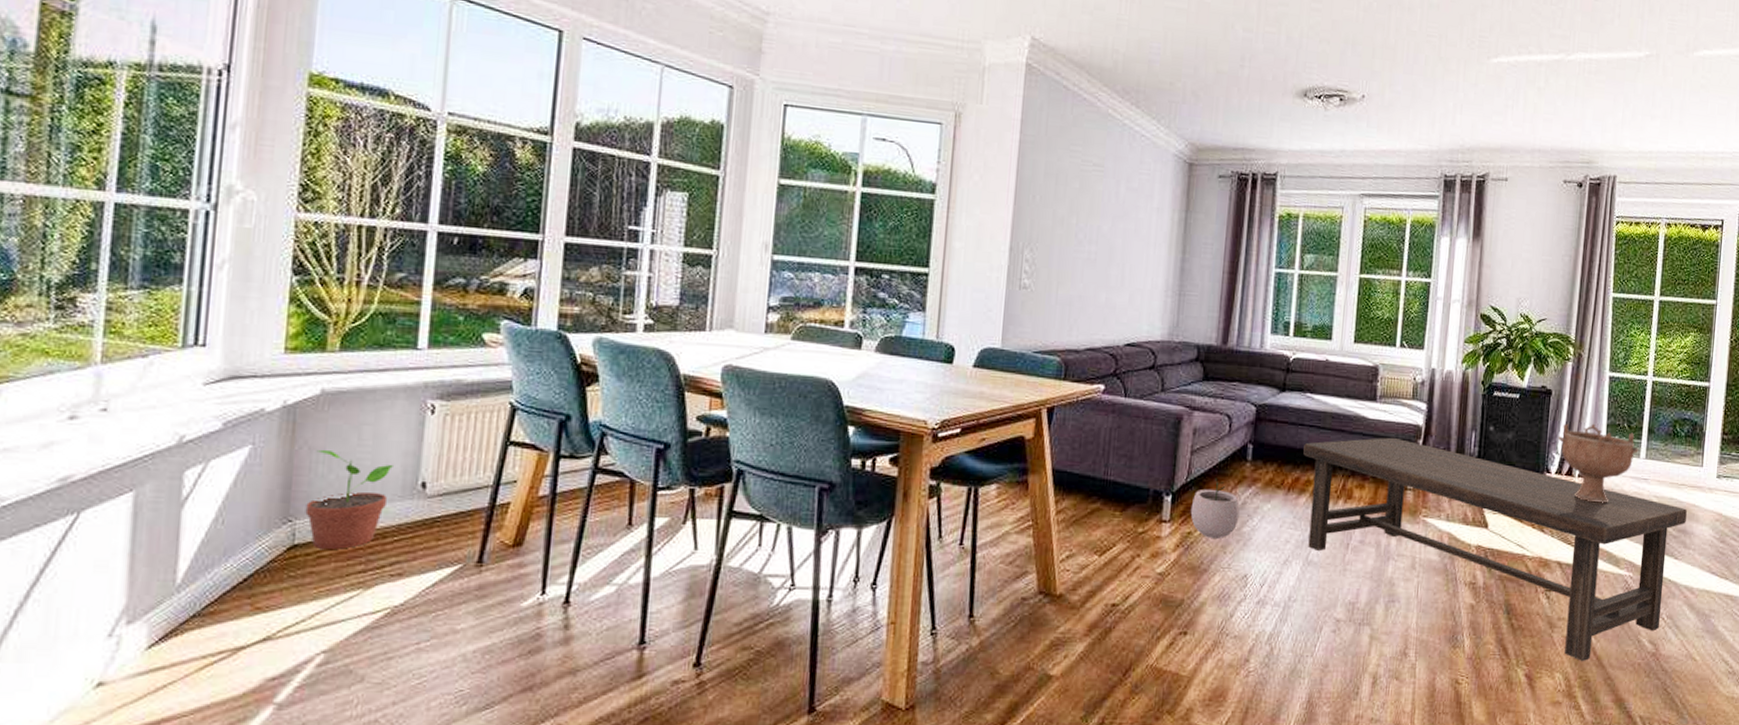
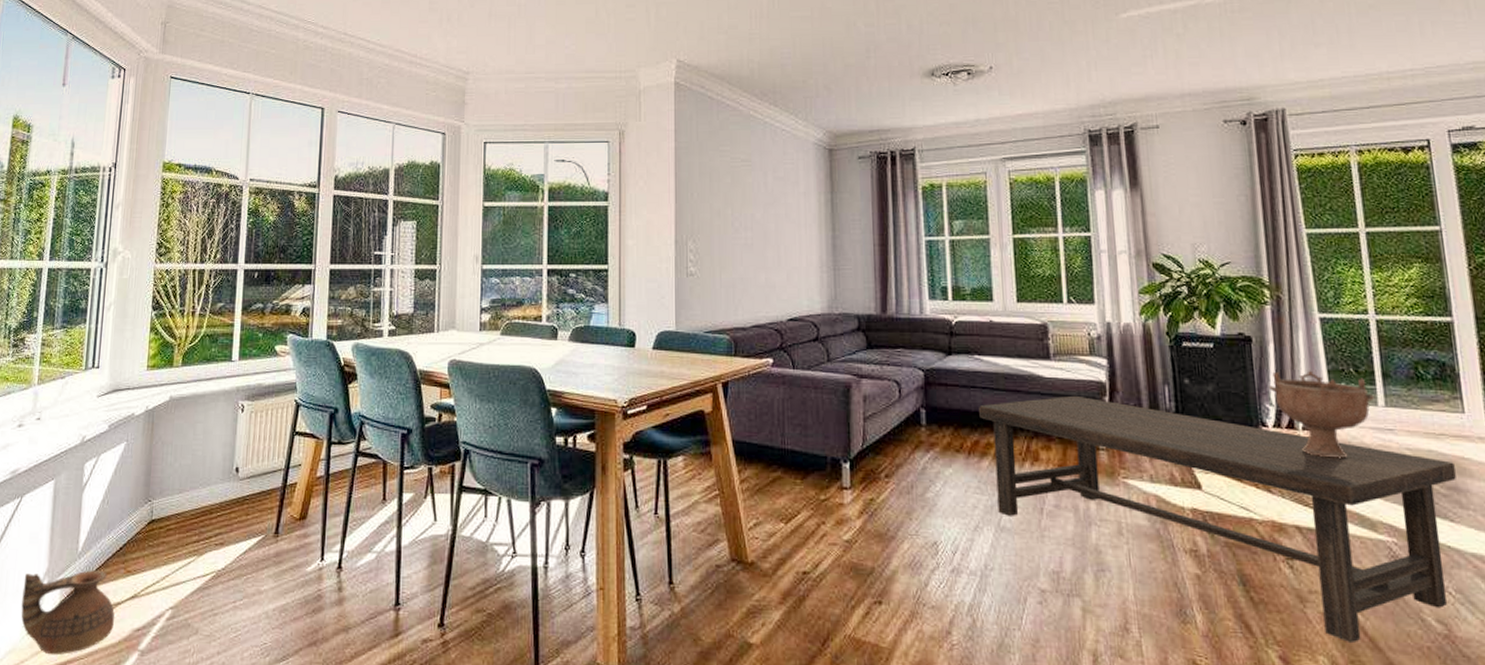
ceramic jug: none [83,607,237,713] -> present [21,570,115,656]
potted plant: present [305,450,393,549] -> none [159,444,216,523]
plant pot: present [1190,477,1240,538] -> none [870,443,921,505]

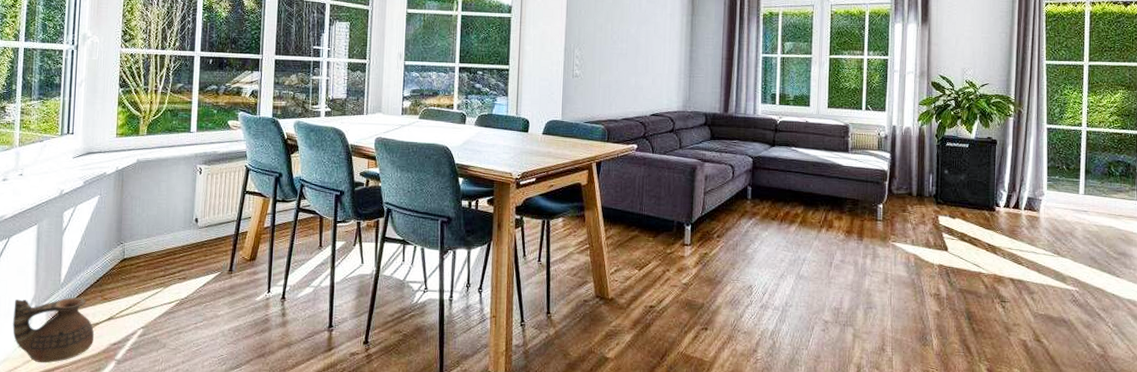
coffee table: present [979,395,1456,644] -> none [792,180,1125,361]
decorative bowl: present [1269,370,1375,458] -> none [1005,166,1078,231]

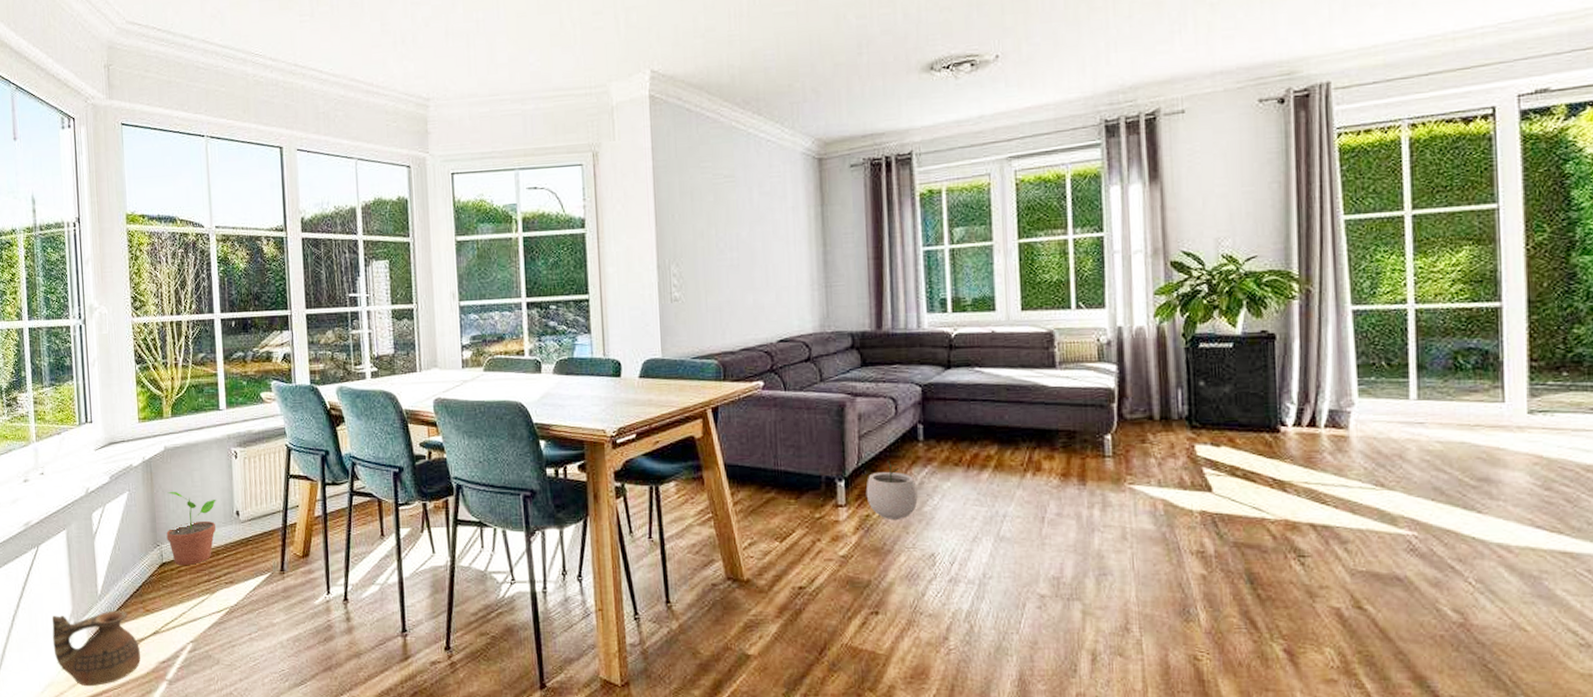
potted plant: none [130,198,178,262] -> present [166,492,216,565]
plant pot: none [706,212,744,258] -> present [865,460,918,519]

